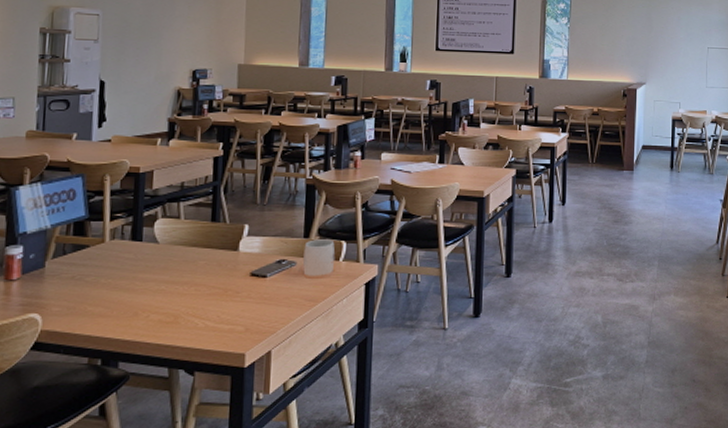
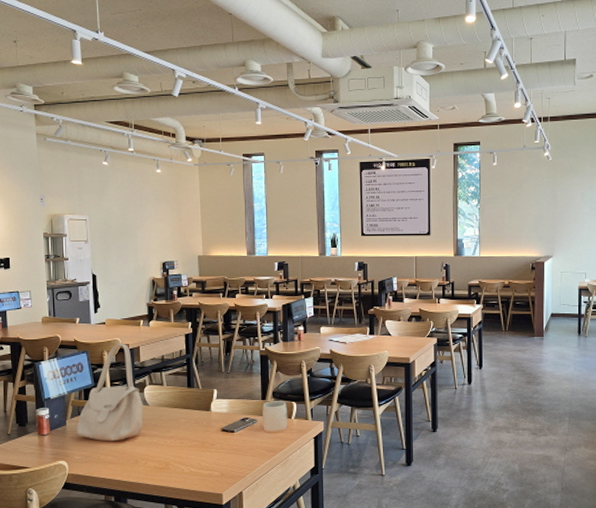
handbag: none [57,167,152,289] -> present [76,344,143,442]

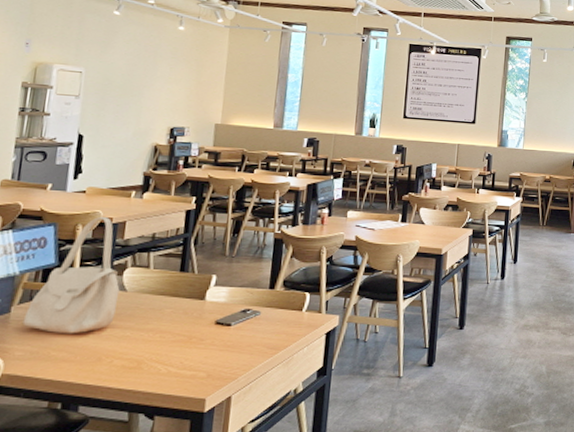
mug: present [262,401,288,435] -> none [266,291,299,329]

